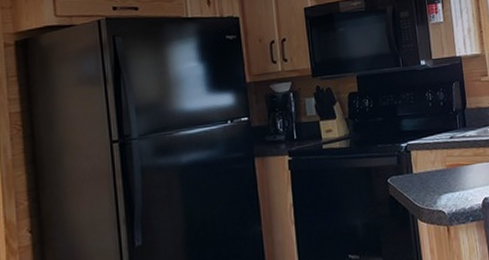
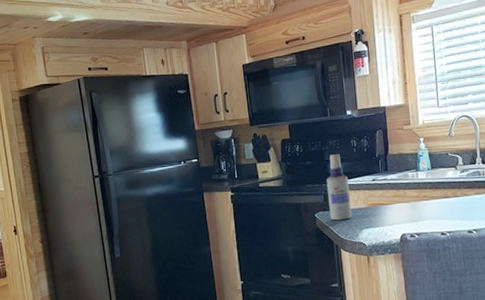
spray bottle: none [400,109,429,186] -> present [327,154,352,221]

